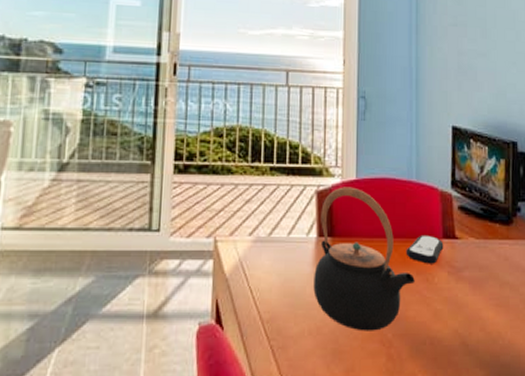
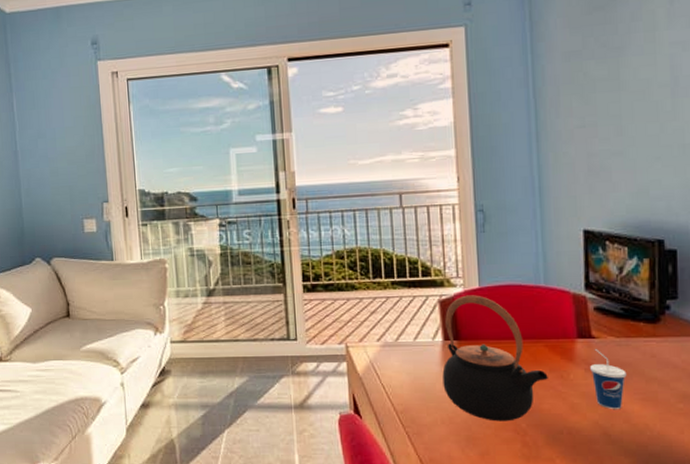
remote control: present [406,235,444,264] -> none [536,335,579,362]
cup: none [453,249,484,316] -> present [590,348,627,409]

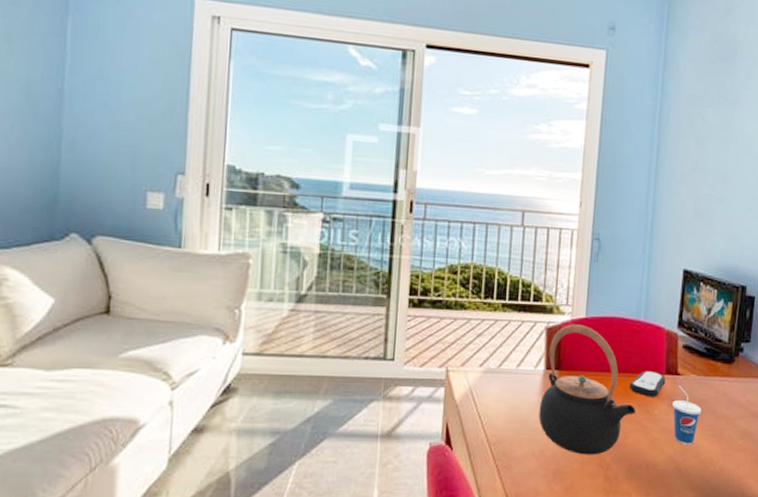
remote control: none [536,335,579,362] -> present [629,370,666,397]

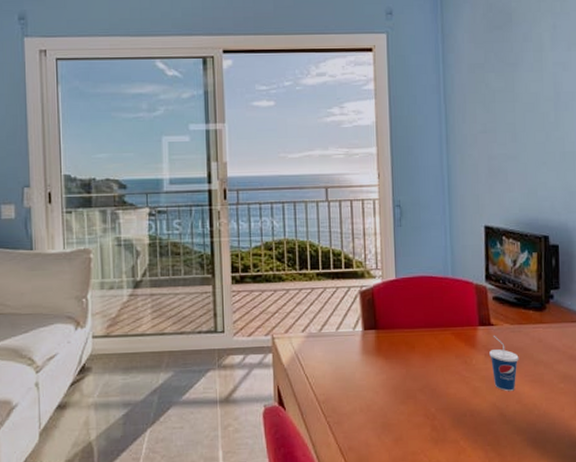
teapot: present [538,324,636,455] -> none [362,286,454,407]
remote control: present [629,370,666,397] -> none [444,323,480,349]

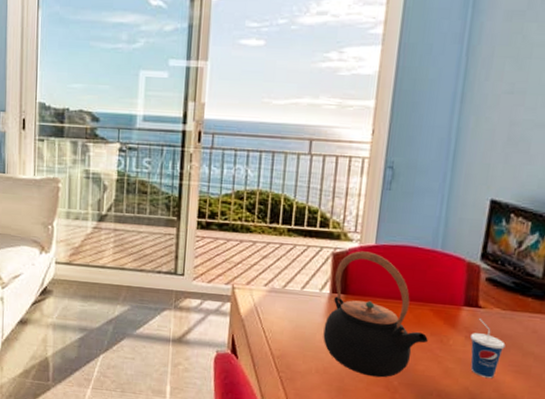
teapot: none [362,286,454,407] -> present [323,251,428,378]

